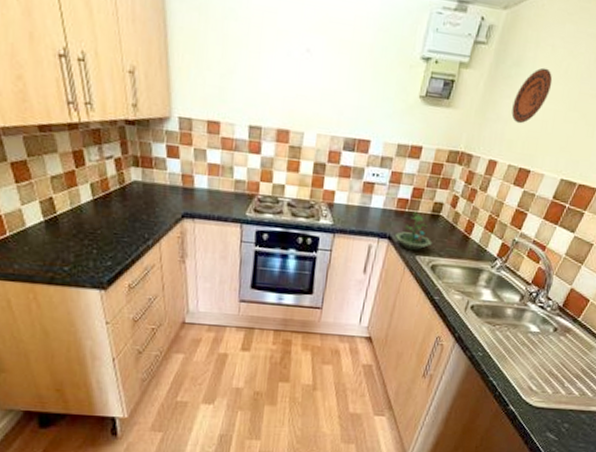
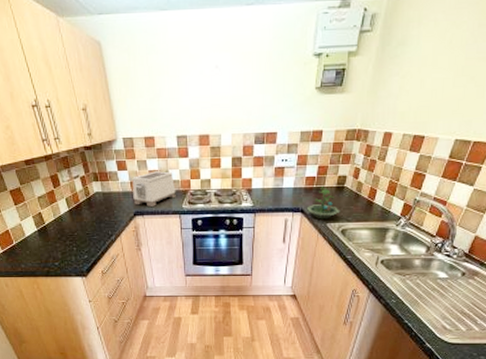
toaster: none [183,165,240,209] -> present [132,171,176,207]
decorative plate: present [511,67,553,124] -> none [401,42,438,96]

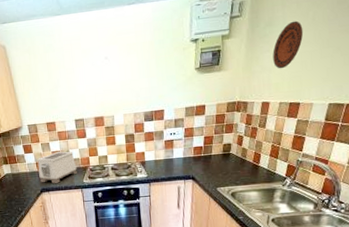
terrarium: present [307,187,340,220] -> none [197,155,229,185]
decorative plate: none [401,42,438,96] -> present [273,20,304,69]

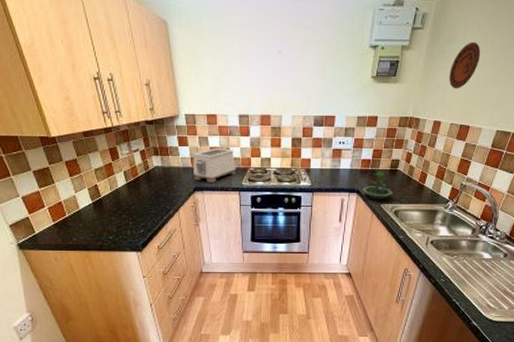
terrarium: none [197,155,229,185] -> present [363,169,394,200]

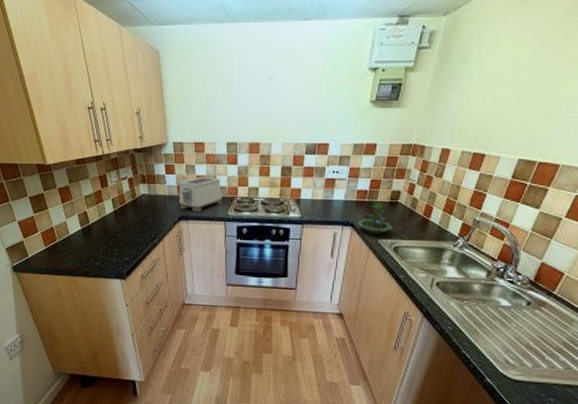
decorative plate: present [449,42,481,89] -> none [461,60,500,113]

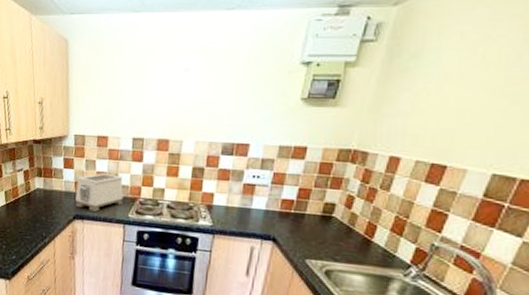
terrarium: present [358,201,393,235] -> none [281,213,325,254]

